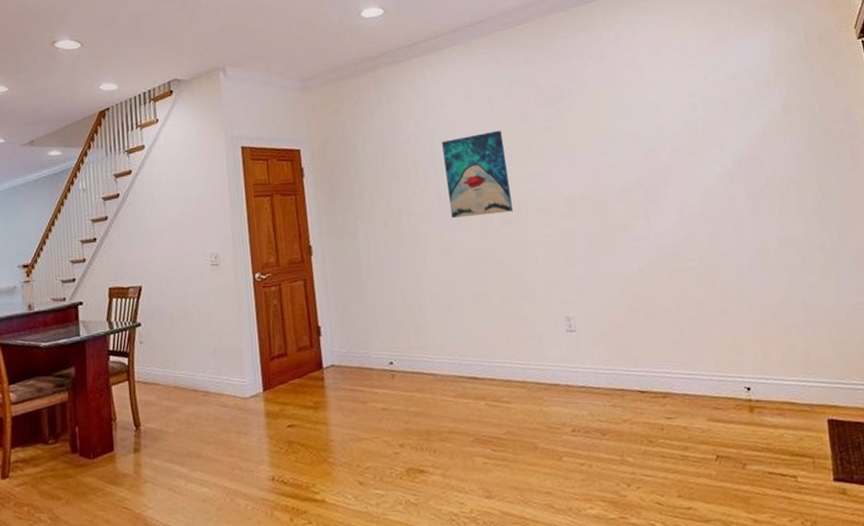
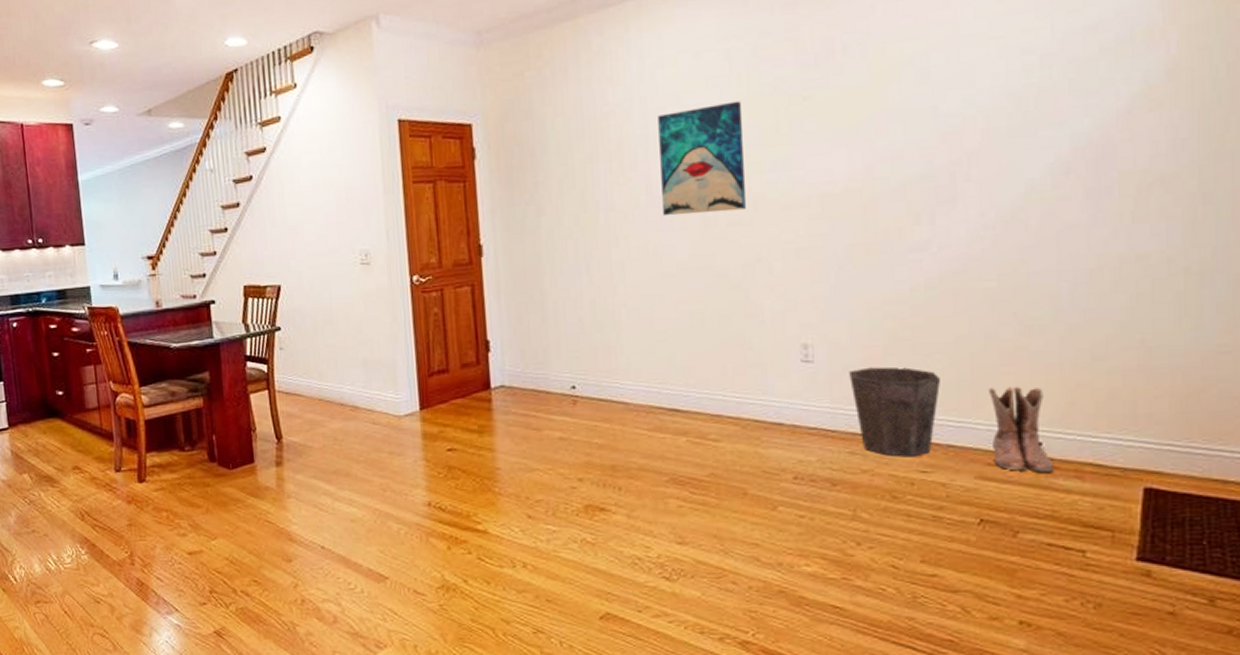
waste bin: none [603,332,672,407] -> present [849,366,940,457]
boots: none [705,342,763,412] -> present [987,385,1055,472]

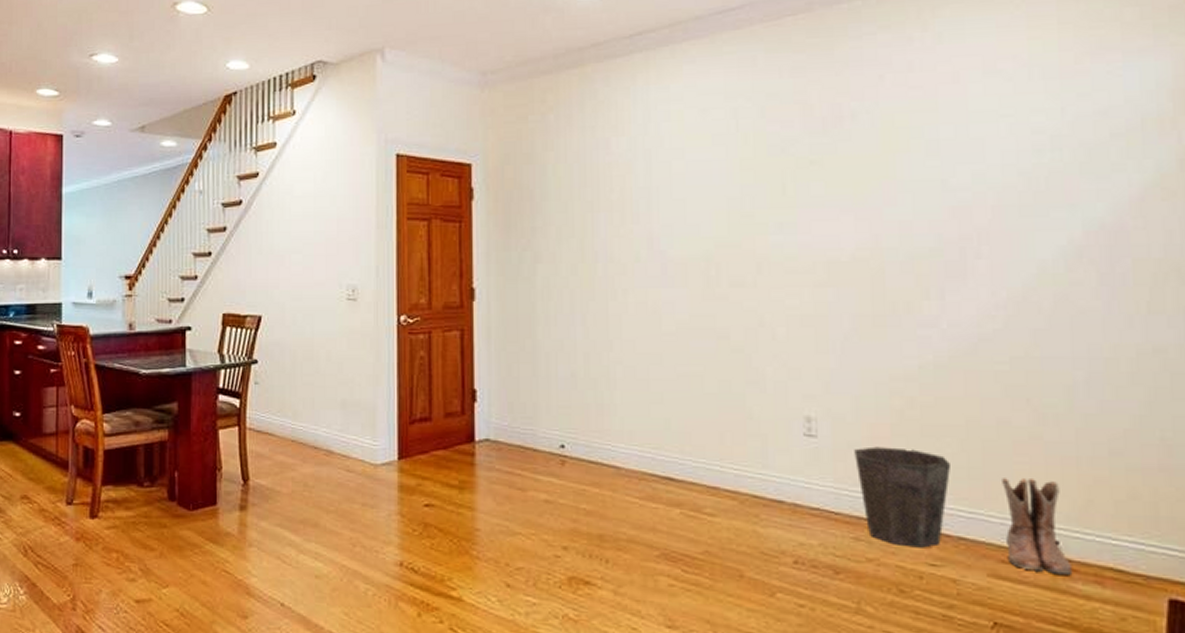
wall art: present [658,100,746,217] -> none [662,160,749,272]

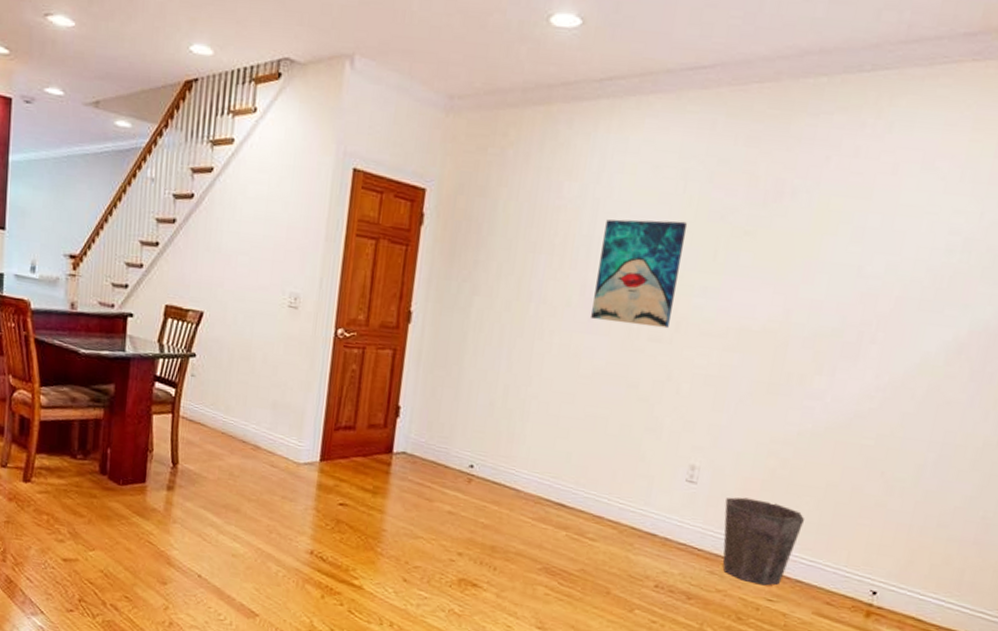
wall art: none [662,160,749,272] -> present [591,219,688,329]
boots: present [1000,477,1073,575] -> none [832,536,890,619]

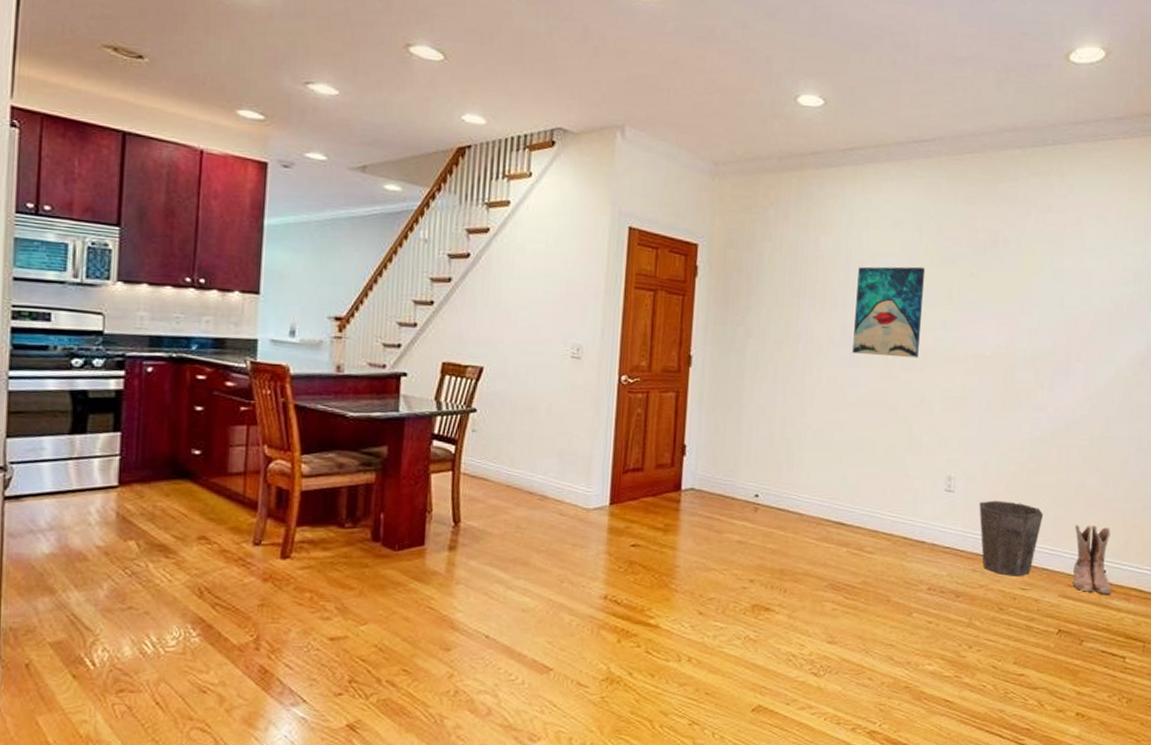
boots: none [832,536,890,619] -> present [1072,524,1112,594]

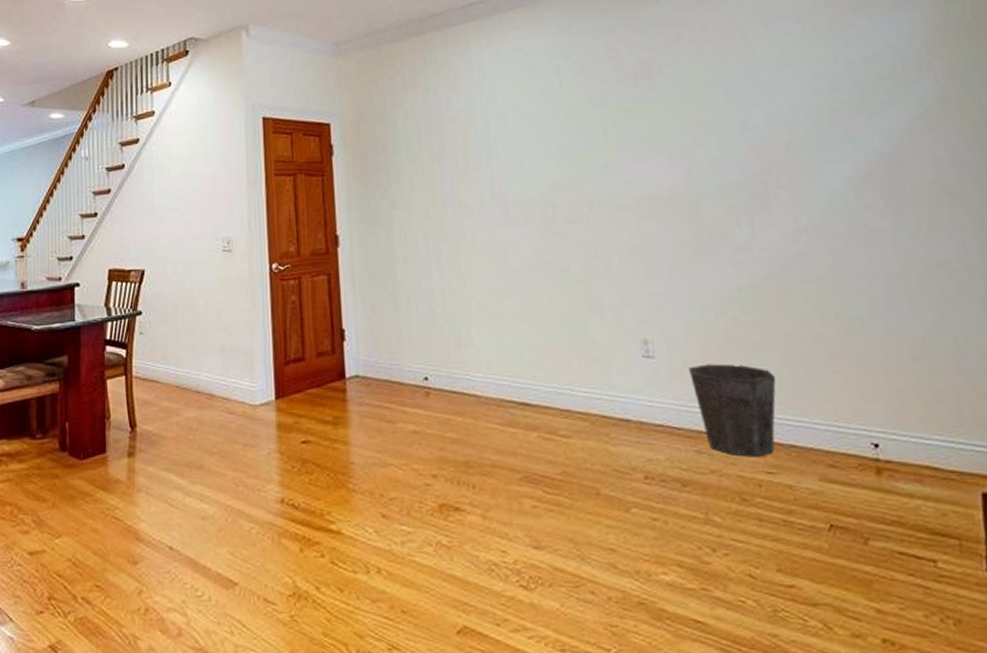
wall art: present [852,266,926,359] -> none [498,110,582,213]
boots: present [1072,524,1112,594] -> none [820,385,895,475]

